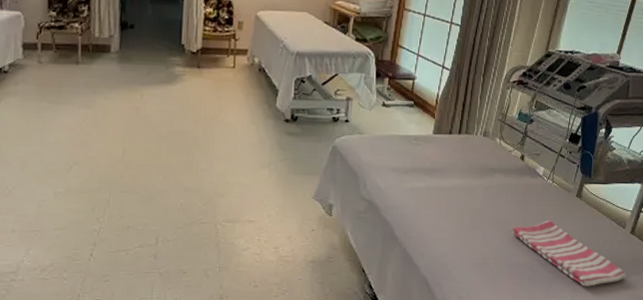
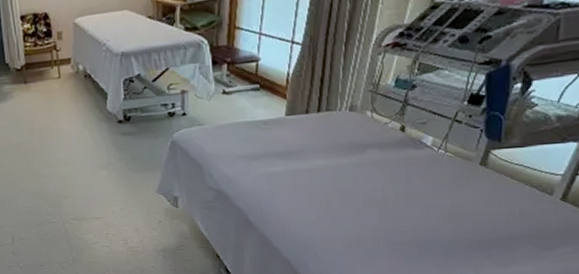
dish towel: present [512,219,627,287] -> none [393,192,555,261]

